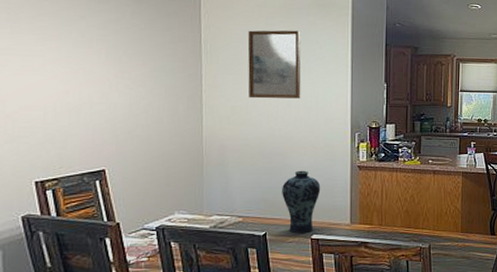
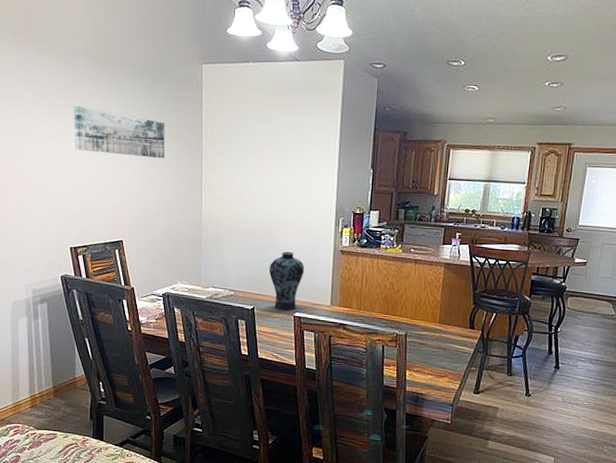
wall art: none [41,20,158,78] -> present [73,105,165,159]
home mirror: present [247,30,301,99] -> none [242,114,292,182]

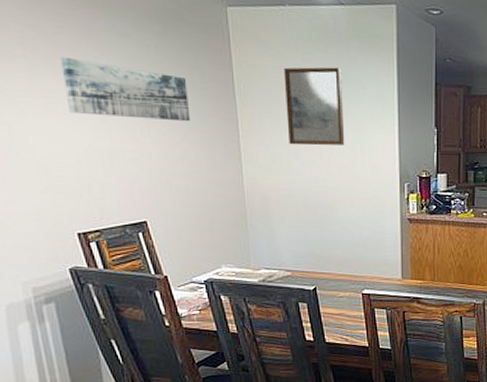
home mirror: none [242,114,292,182] -> present [283,67,345,145]
vase: present [269,251,305,311] -> none [330,223,370,289]

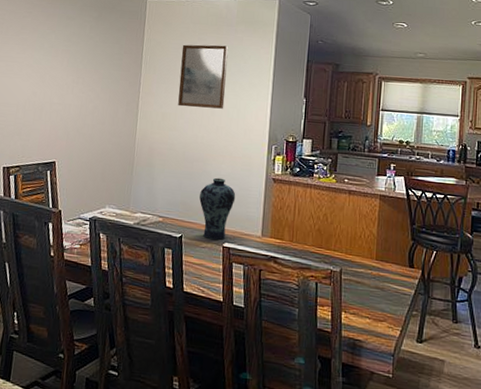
wall art: present [61,56,191,122] -> none [20,33,108,84]
vase: none [330,223,370,289] -> present [199,177,236,240]

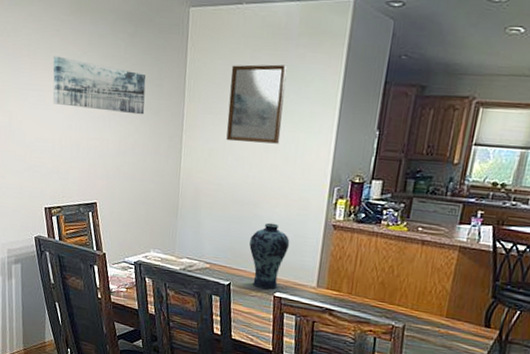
wall art: none [20,33,108,84] -> present [53,56,146,115]

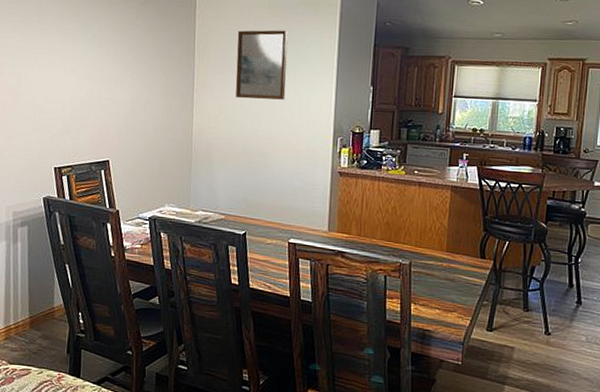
wall art: present [53,56,146,115] -> none [63,22,157,76]
vase: present [249,222,290,289] -> none [262,172,301,236]

